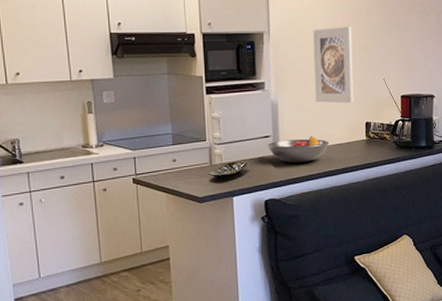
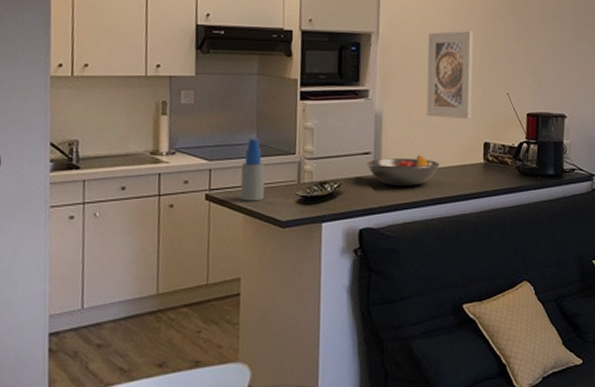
spray bottle: none [161,128,182,183] -> present [240,137,265,202]

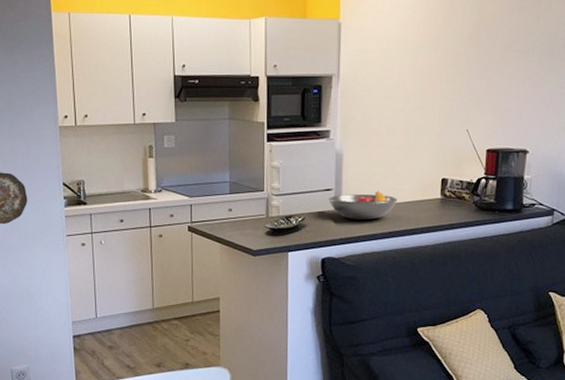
spray bottle: present [240,137,265,202] -> none [217,176,238,233]
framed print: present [426,30,474,119] -> none [385,68,434,156]

